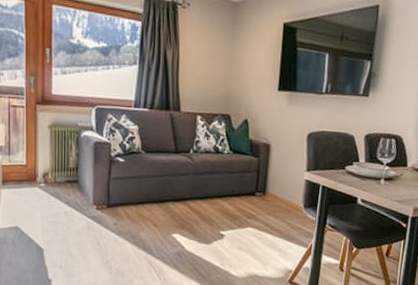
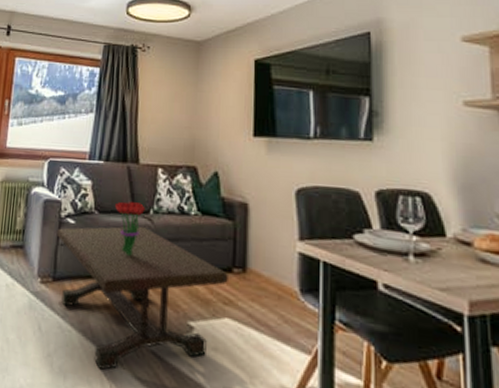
coffee table: none [108,163,252,269] -> present [56,227,228,371]
bouquet: none [160,143,186,186] -> present [115,202,145,256]

